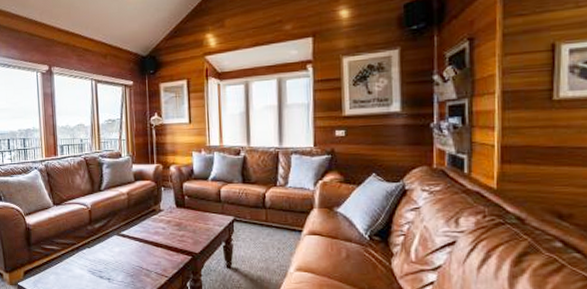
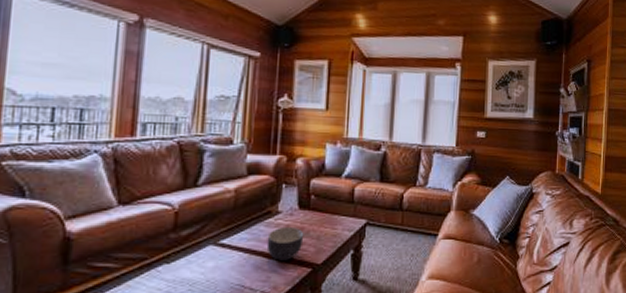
bowl: none [154,222,183,249] -> present [266,226,304,261]

